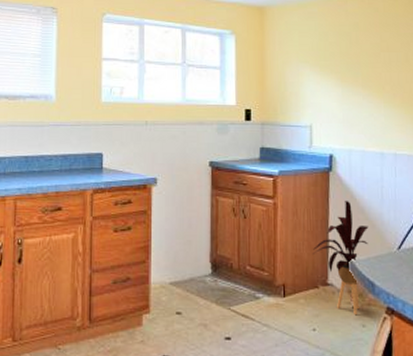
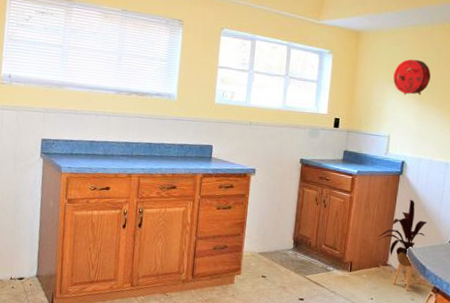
drum: none [308,35,350,77] -> present [393,59,431,96]

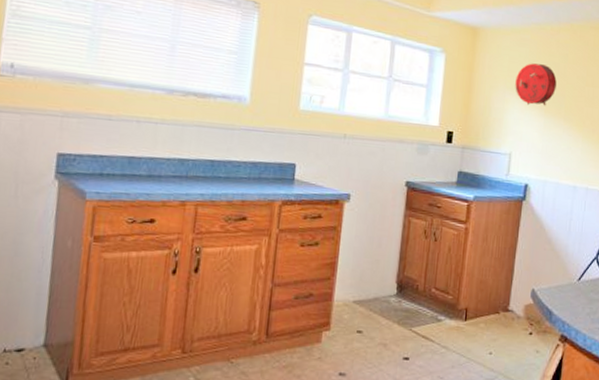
house plant: present [377,200,427,290] -> none [497,231,554,340]

